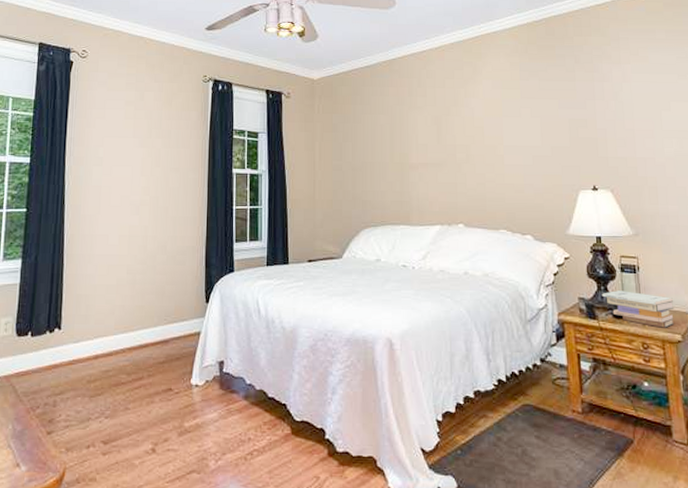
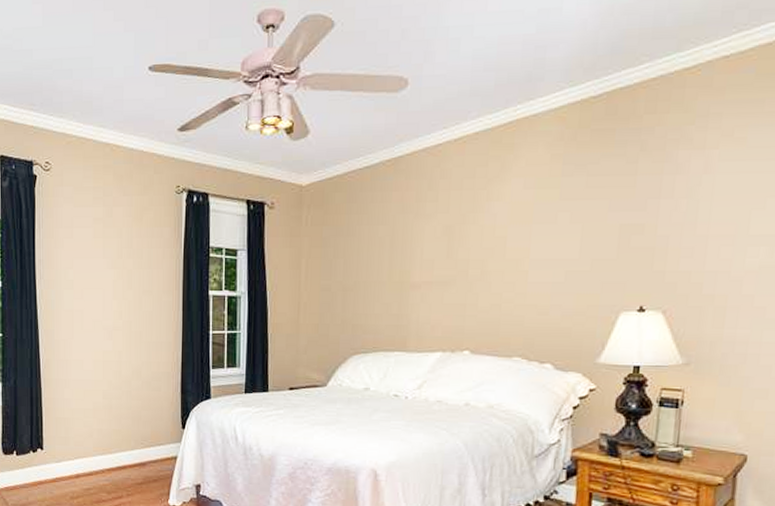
books: present [602,291,675,328] -> none [630,427,721,469]

